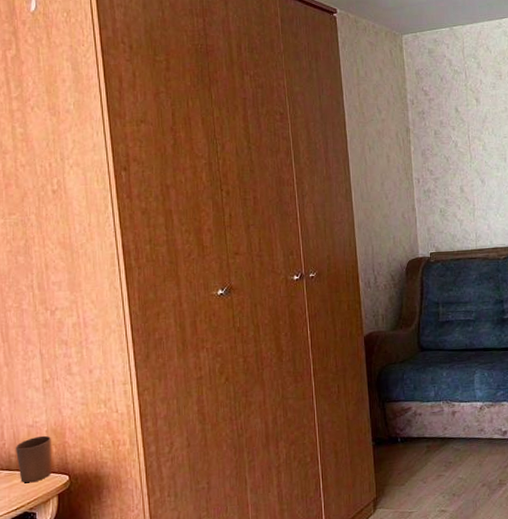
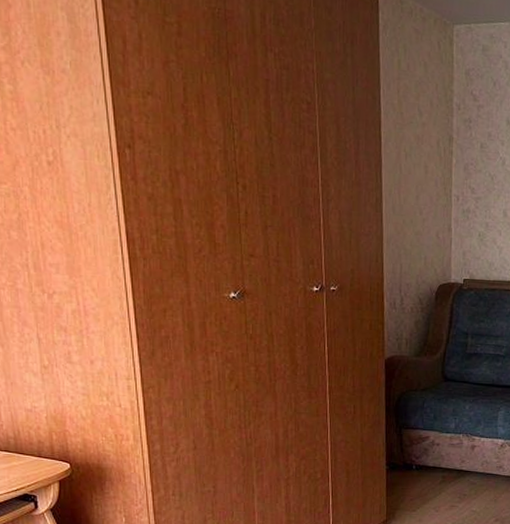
mug: present [15,435,53,483] -> none [13,421,53,467]

